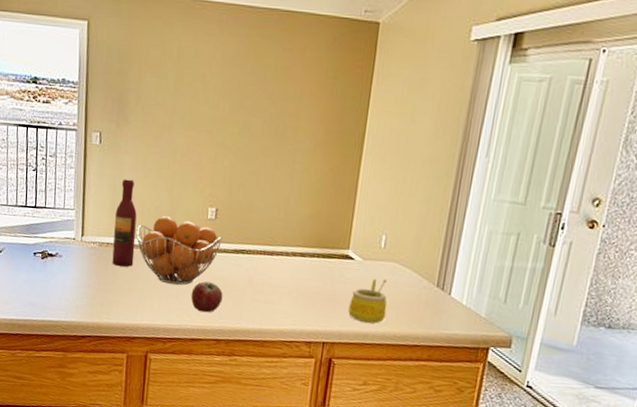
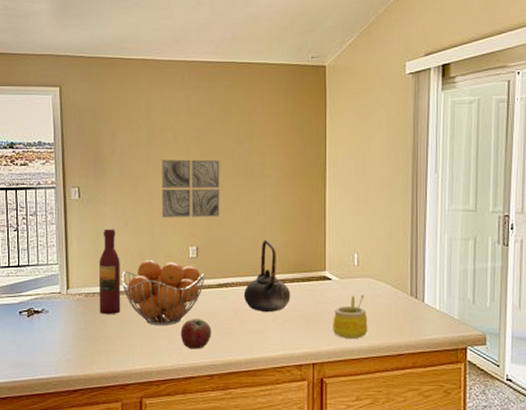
wall art: none [183,111,250,179] -> present [161,159,220,218]
teapot: none [259,209,310,285] -> present [243,239,291,313]

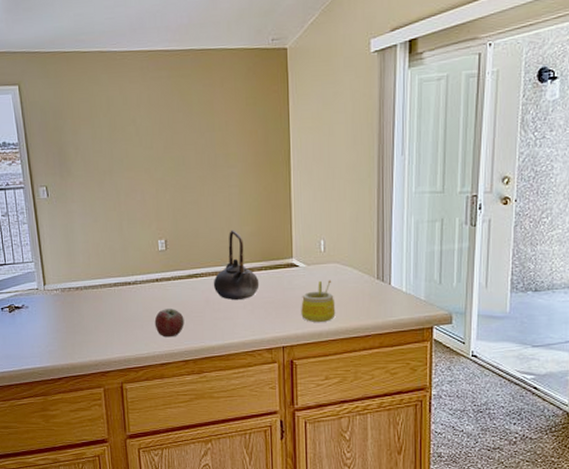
wine bottle: present [98,229,121,314] -> none [71,225,97,307]
fruit basket: present [121,260,205,326] -> none [94,254,175,317]
wall art: present [161,159,220,218] -> none [126,152,186,213]

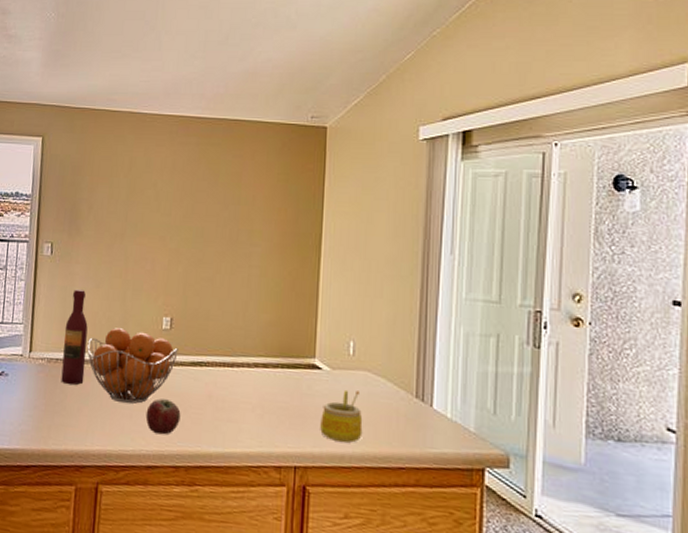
wine bottle: none [71,225,97,307] -> present [61,289,88,385]
fruit basket: none [94,254,175,317] -> present [87,328,178,404]
teapot: present [213,230,260,301] -> none [219,316,274,401]

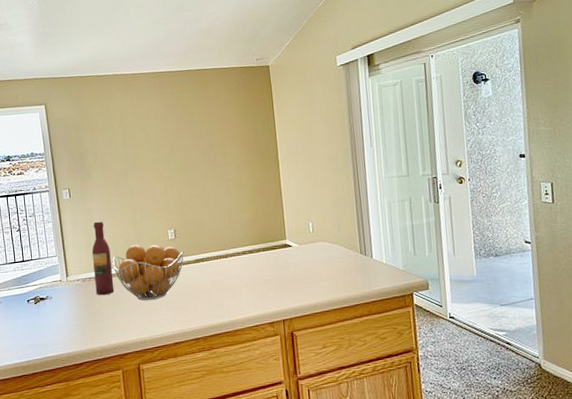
apple: present [145,399,181,435] -> none [167,291,194,318]
mug: present [320,389,363,443] -> none [296,257,327,296]

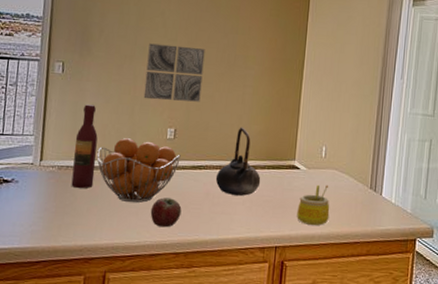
wall art: none [138,154,191,208] -> present [143,43,205,102]
apple: none [167,291,194,318] -> present [150,197,182,228]
teapot: none [218,217,259,281] -> present [215,127,261,196]
mug: none [296,257,327,296] -> present [297,184,330,225]

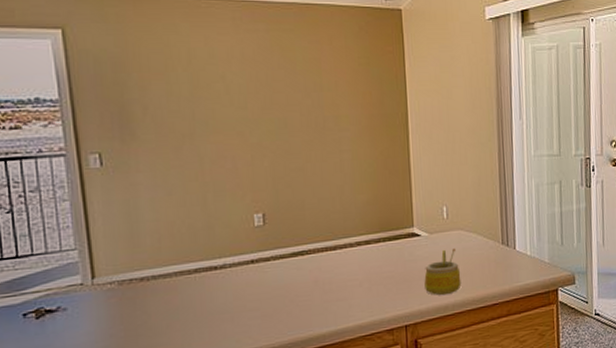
wine bottle: present [71,104,98,188] -> none [134,200,170,303]
fruit basket: present [96,138,181,203] -> none [167,233,276,309]
wall art: present [143,43,205,102] -> none [212,114,289,184]
apple: present [150,197,182,228] -> none [249,294,288,330]
teapot: present [215,127,261,196] -> none [322,199,377,279]

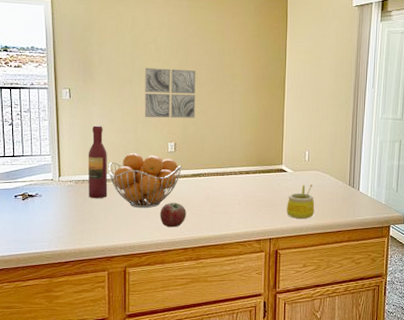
wine bottle: none [134,200,170,303] -> present [87,125,108,198]
fruit basket: none [167,233,276,309] -> present [108,153,182,209]
wall art: none [212,114,289,184] -> present [144,68,196,119]
apple: none [249,294,288,330] -> present [159,202,187,228]

